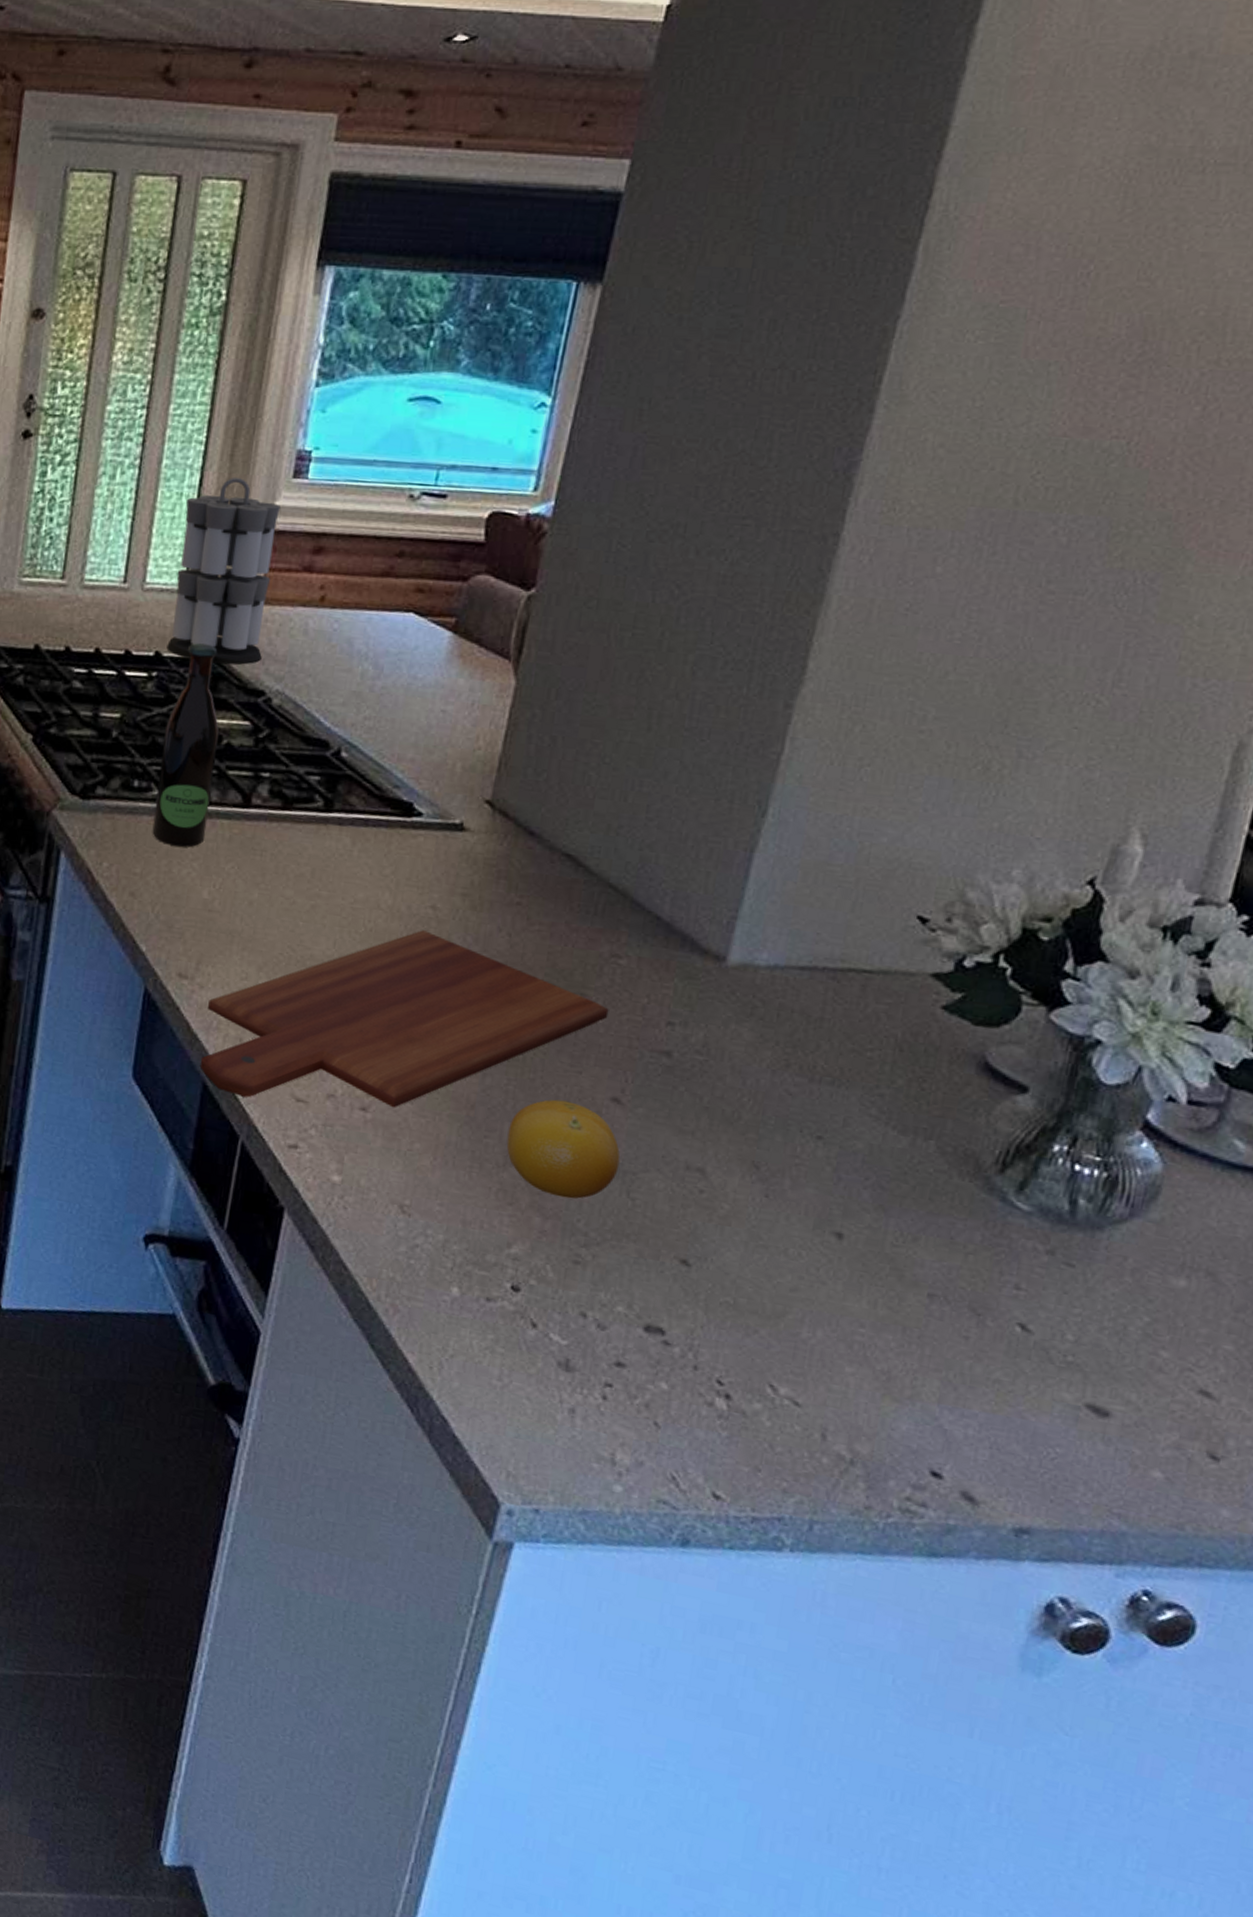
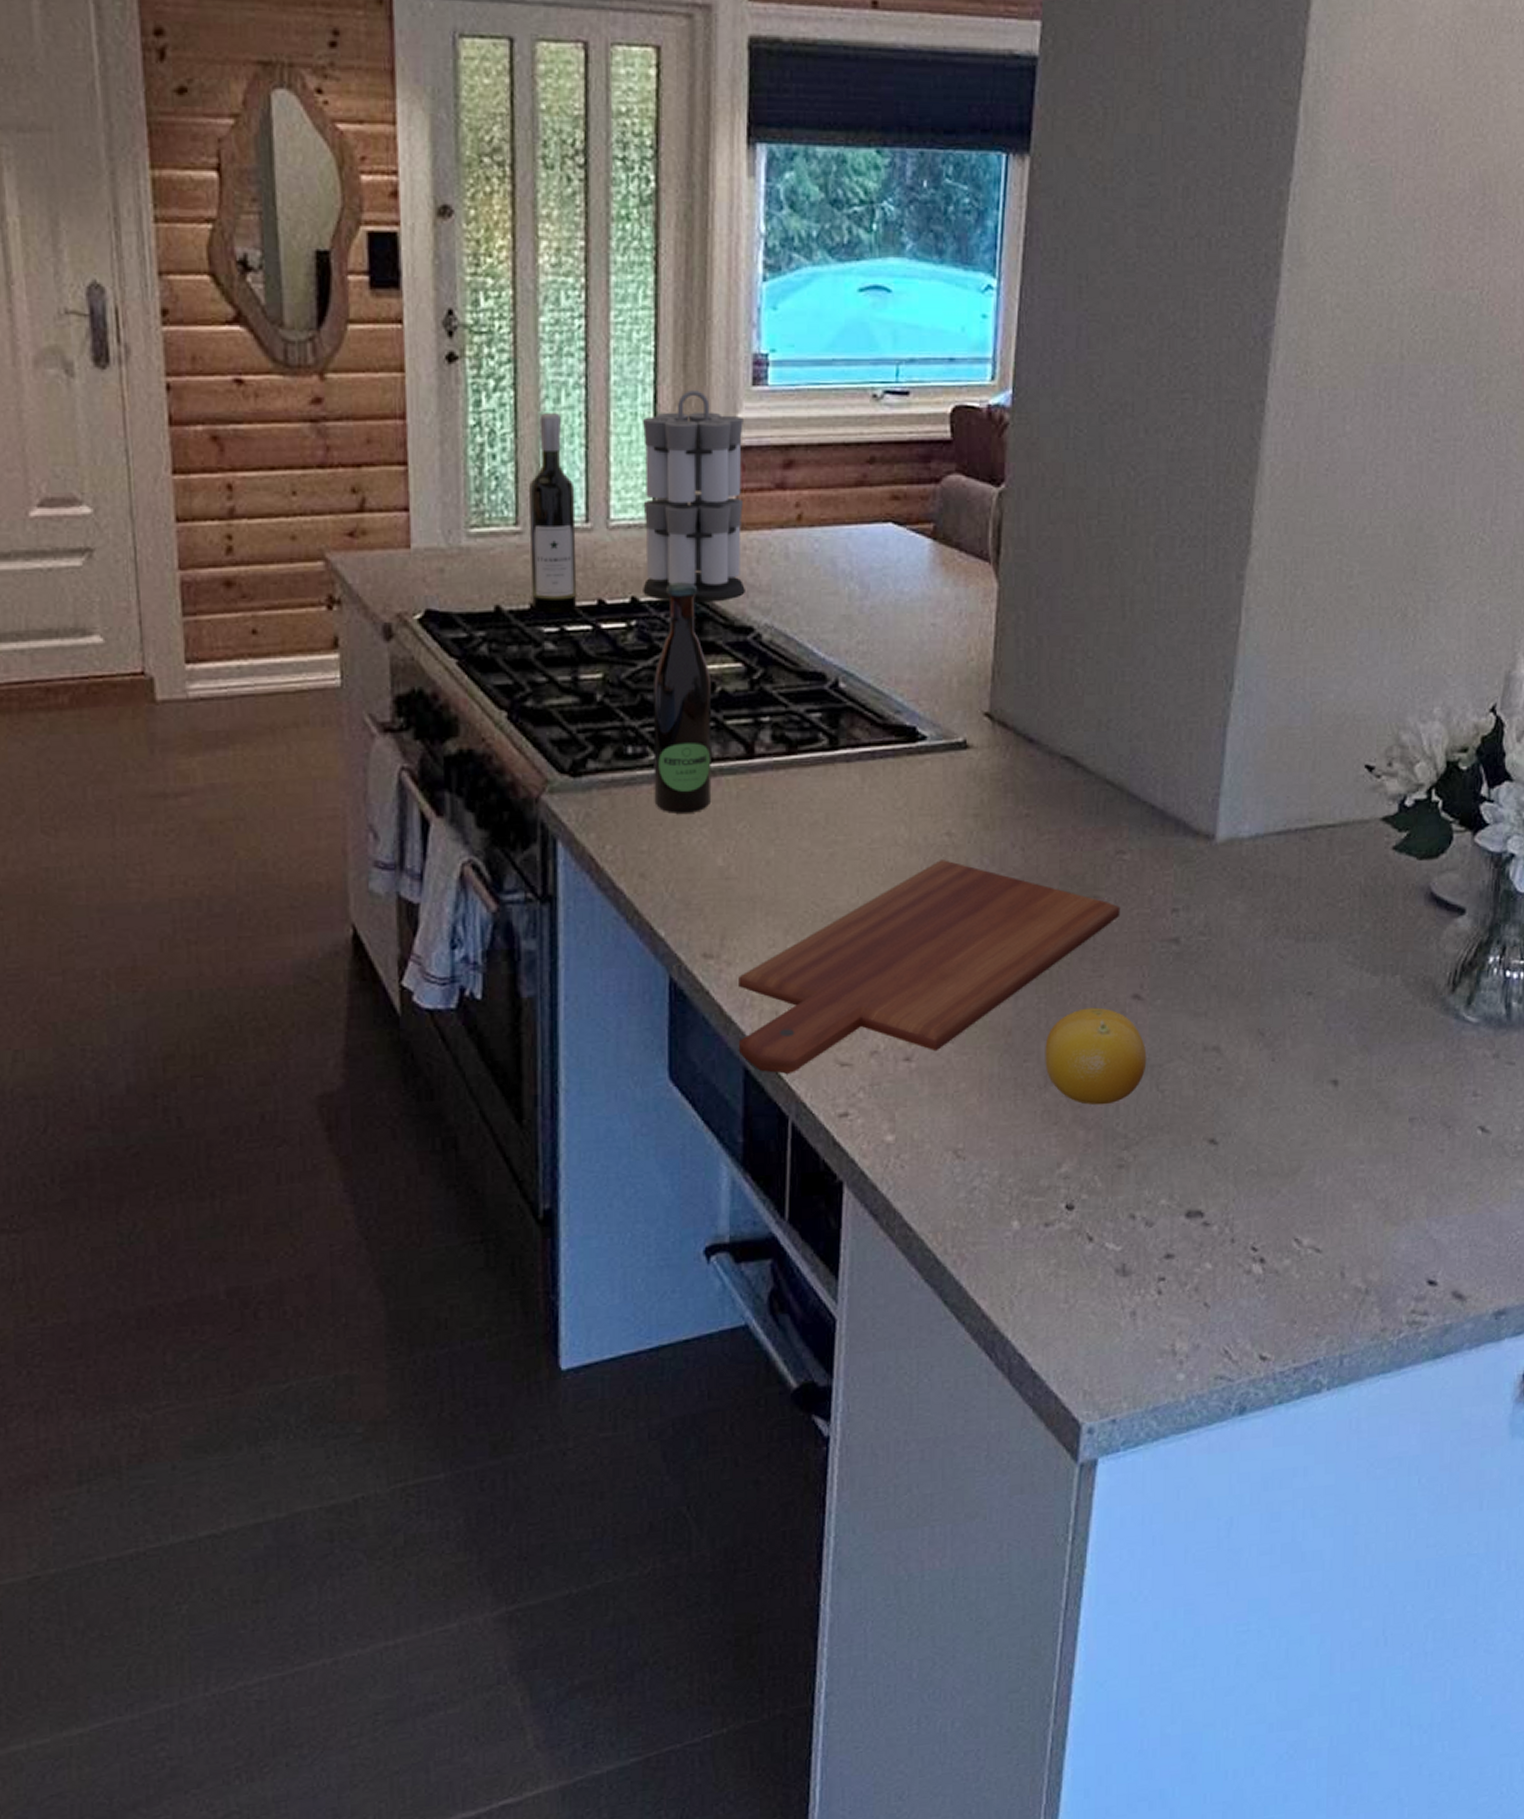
bottle: none [67,486,118,658] -> present [528,413,577,613]

